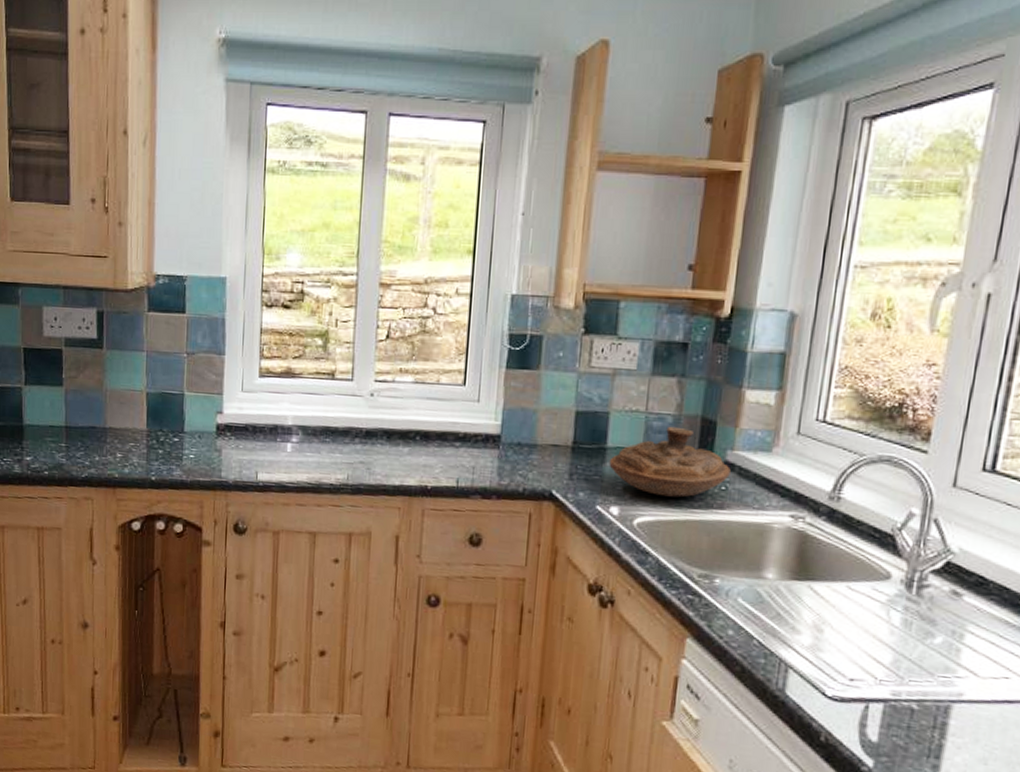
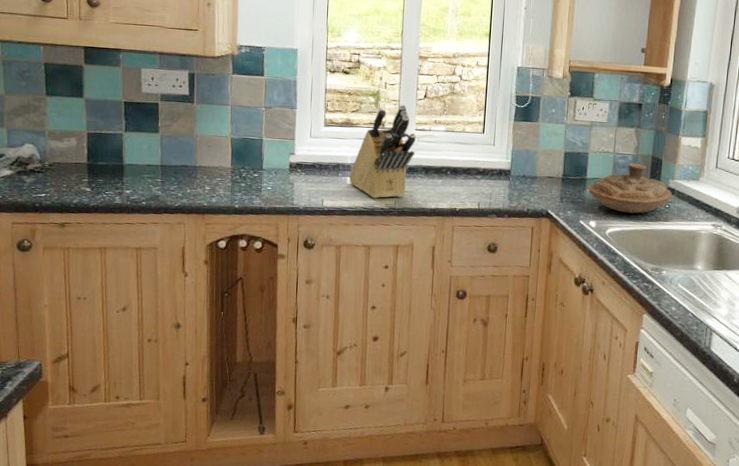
knife block: none [289,347,375,472] -> present [349,104,416,199]

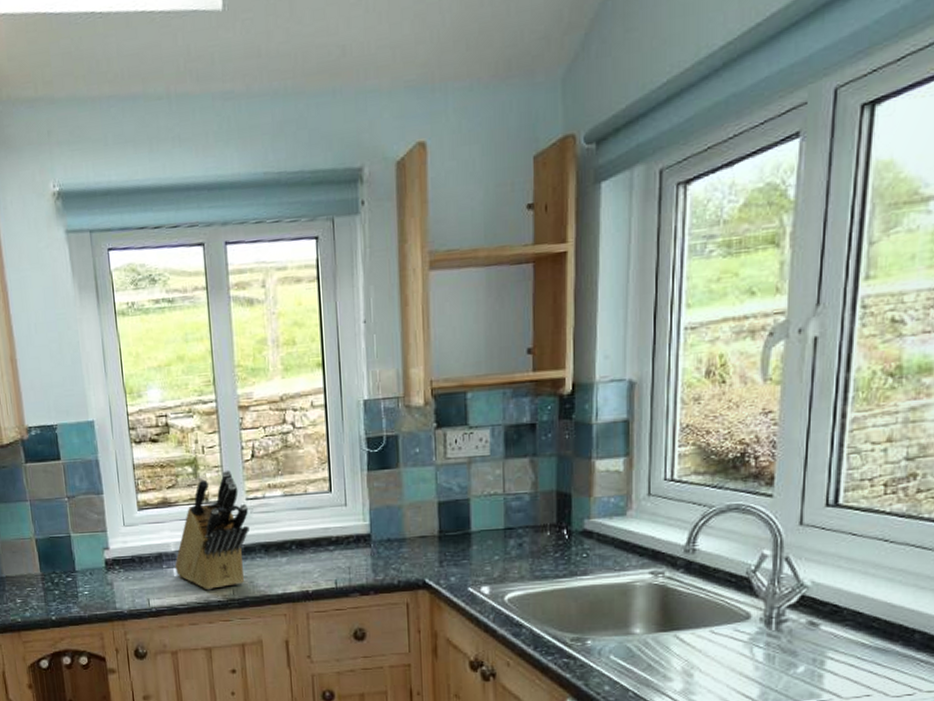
decorative bowl: present [588,163,672,214] -> none [475,504,589,571]

